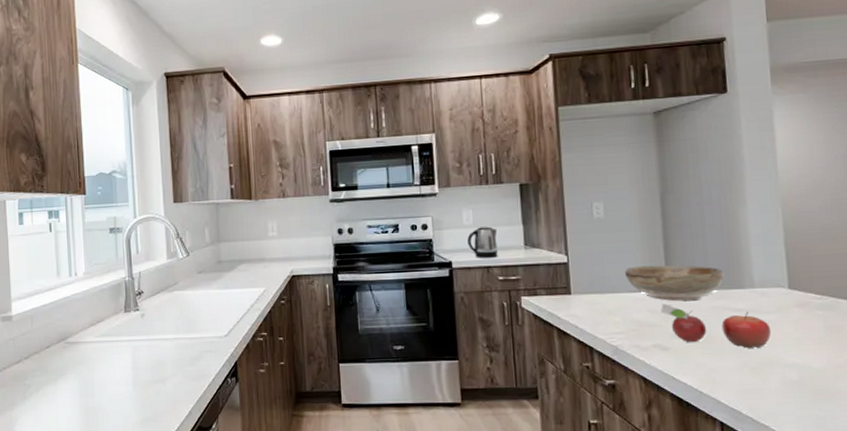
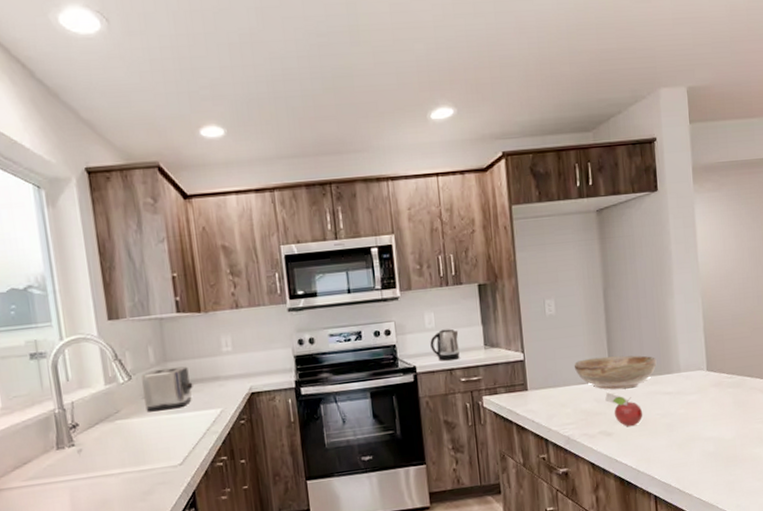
toaster: none [197,247,241,285] -> present [140,366,193,411]
fruit: present [721,311,772,348] -> none [654,393,694,427]

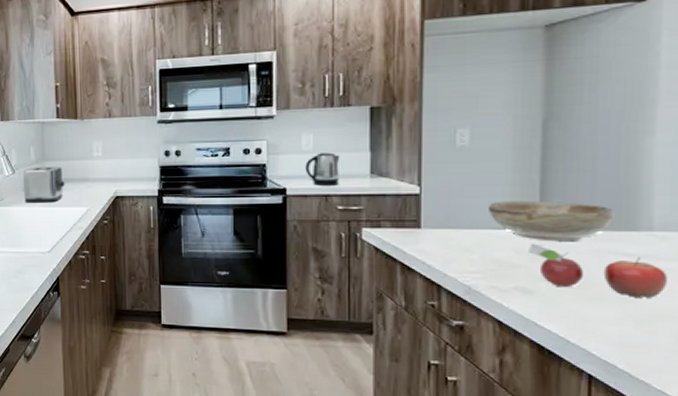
fruit: none [654,393,694,427] -> present [603,256,669,298]

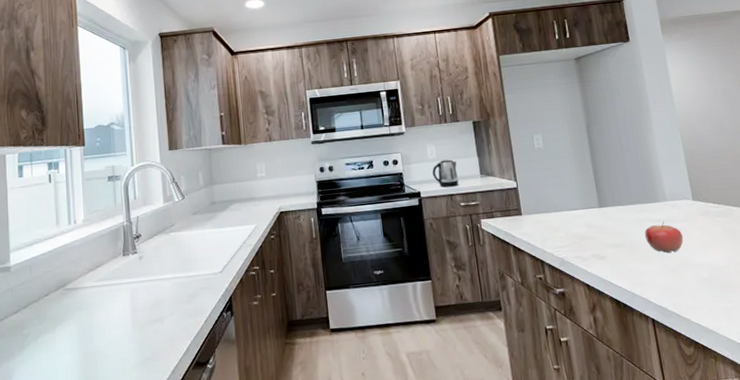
toaster: present [22,166,65,202] -> none [192,188,233,225]
bowl: present [487,200,615,242] -> none [563,185,643,217]
fruit: present [529,243,584,288] -> none [595,218,634,251]

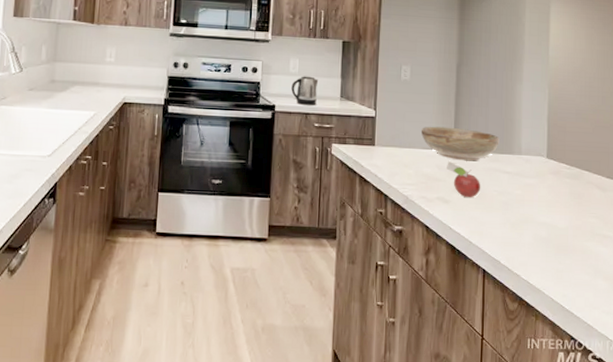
bowl: none [563,185,643,217] -> present [421,126,499,162]
fruit: none [595,218,634,251] -> present [447,161,481,198]
fruit: present [644,221,684,253] -> none [492,174,530,206]

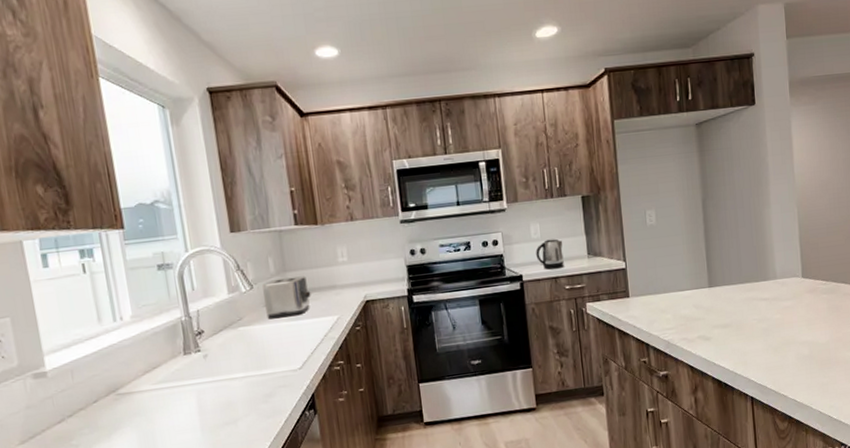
toaster: none [29,67,75,104] -> present [261,276,311,318]
bowl: present [421,126,499,162] -> none [673,263,754,297]
fruit: present [447,161,481,198] -> none [704,299,740,331]

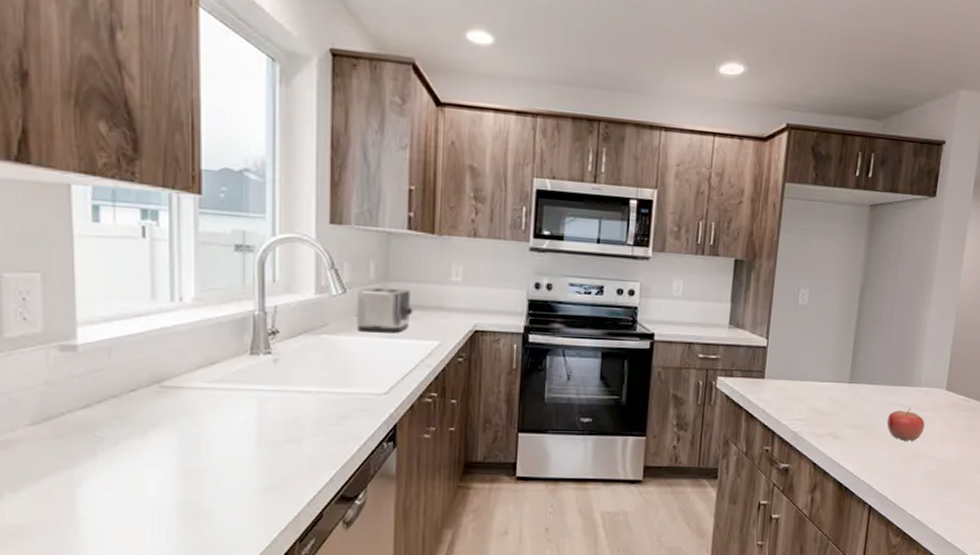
kettle: present [536,238,564,271] -> none [673,300,706,335]
fruit: none [751,299,789,332] -> present [886,407,925,441]

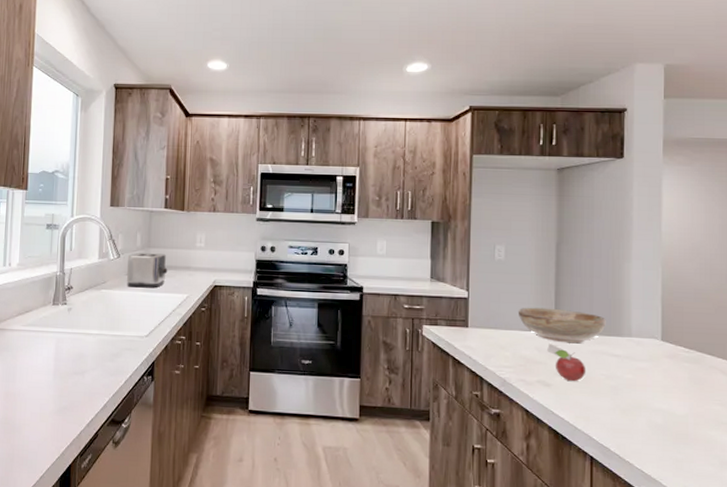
bowl: none [815,356,899,394] -> present [518,307,606,344]
fruit: none [840,395,875,433] -> present [547,343,586,382]
fruit: present [886,407,925,441] -> none [599,357,643,392]

